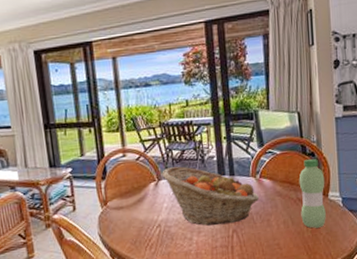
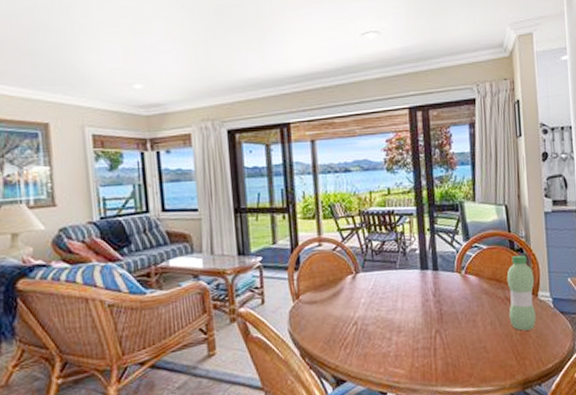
fruit basket: present [162,166,259,226] -> none [360,259,464,325]

